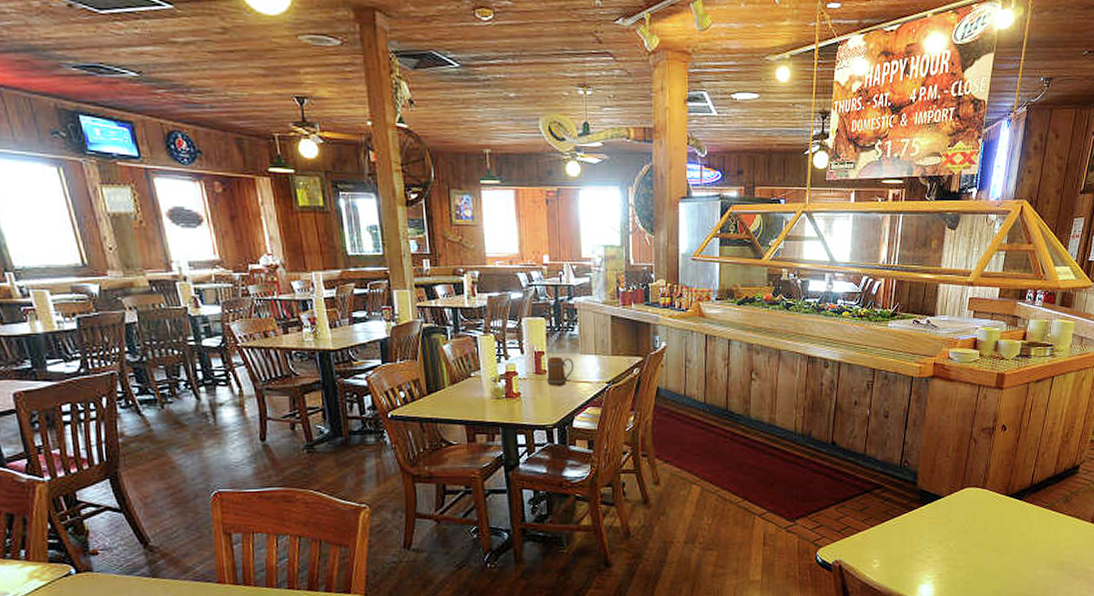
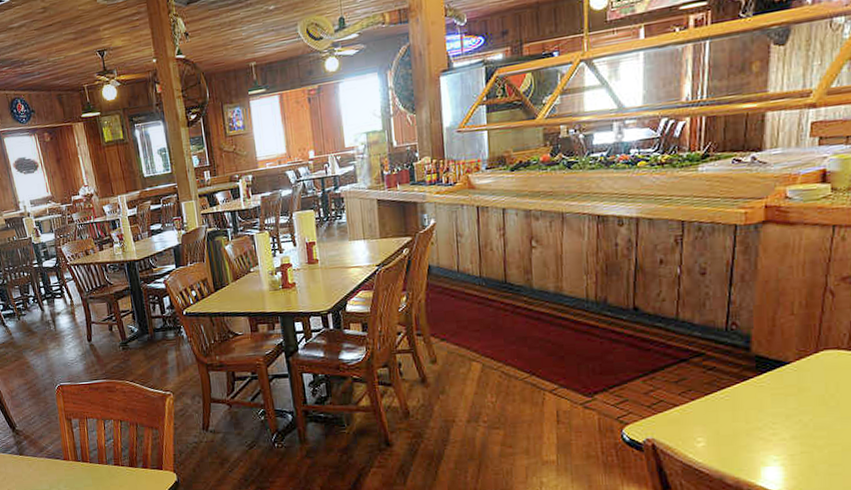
beer mug: present [546,357,575,386] -> none [317,245,345,274]

